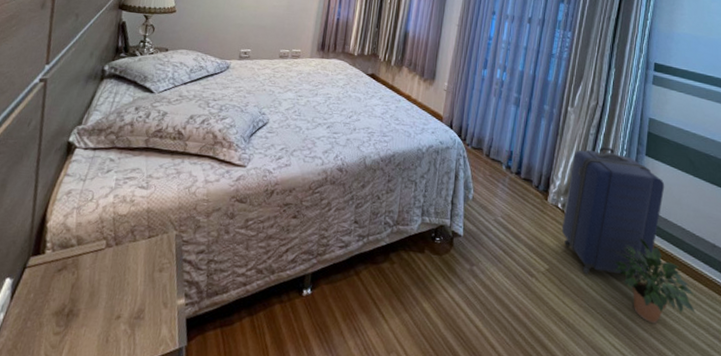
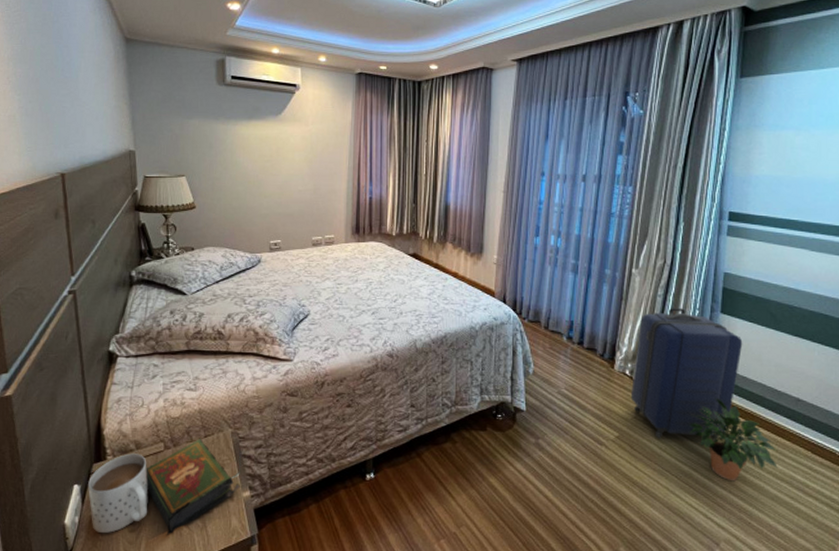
mug: none [16,249,86,335] -> present [88,453,149,534]
book: none [80,239,178,342] -> present [146,439,241,536]

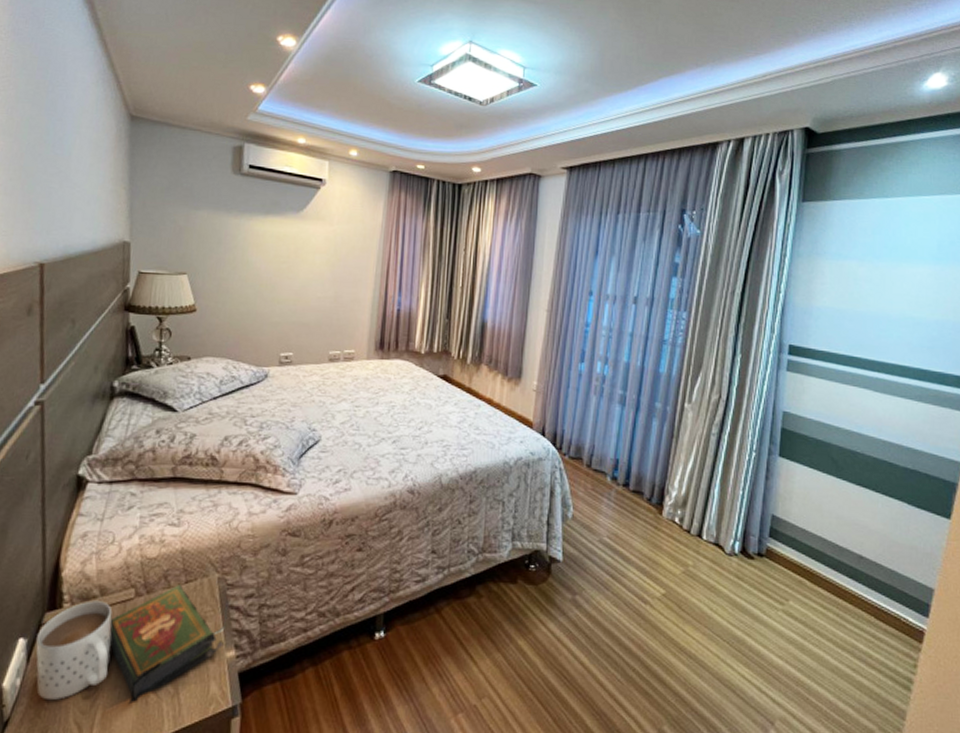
suitcase: present [631,308,743,441] -> none [681,449,802,602]
potted plant: present [688,397,778,482] -> none [742,551,839,650]

